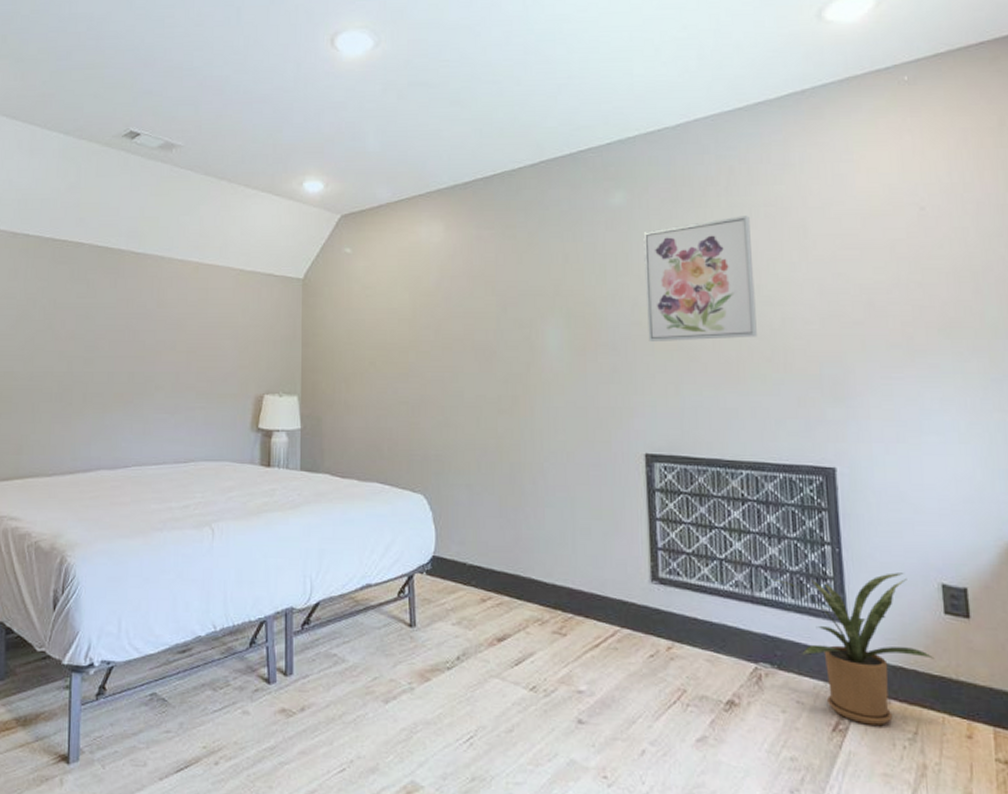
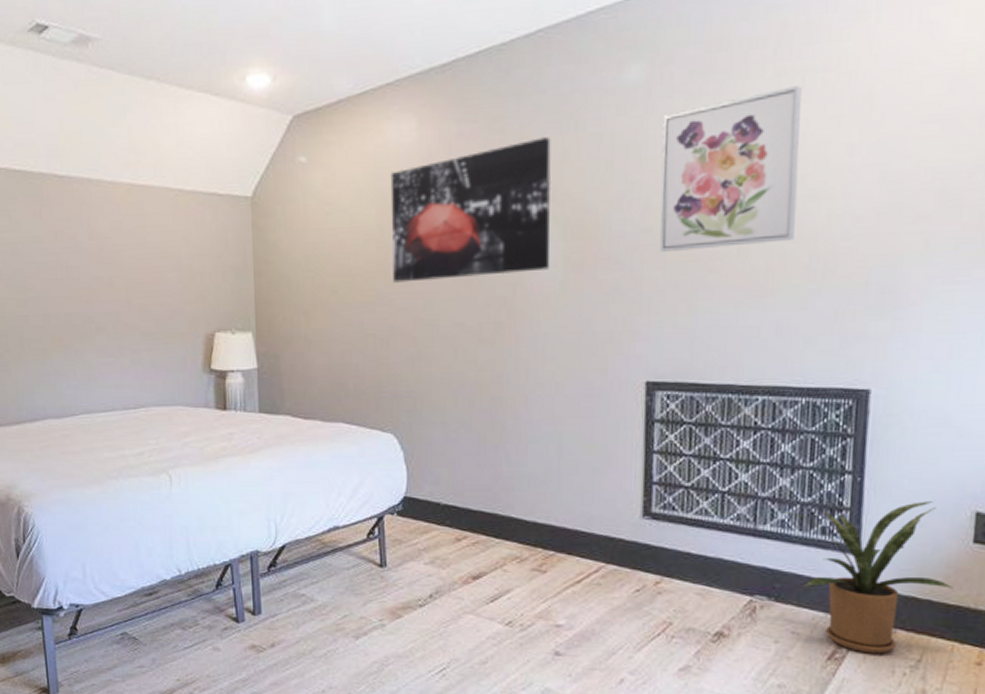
wall art: none [422,244,558,358] -> present [390,137,552,283]

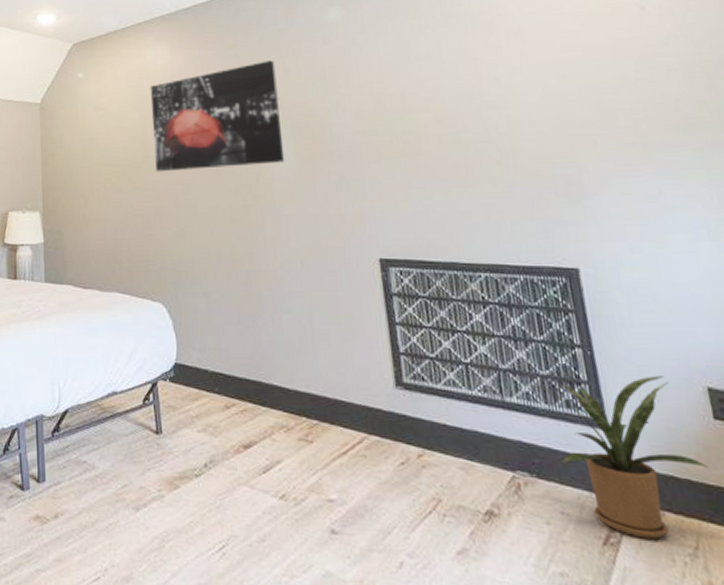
wall art: present [660,86,802,252] -> none [361,24,484,149]

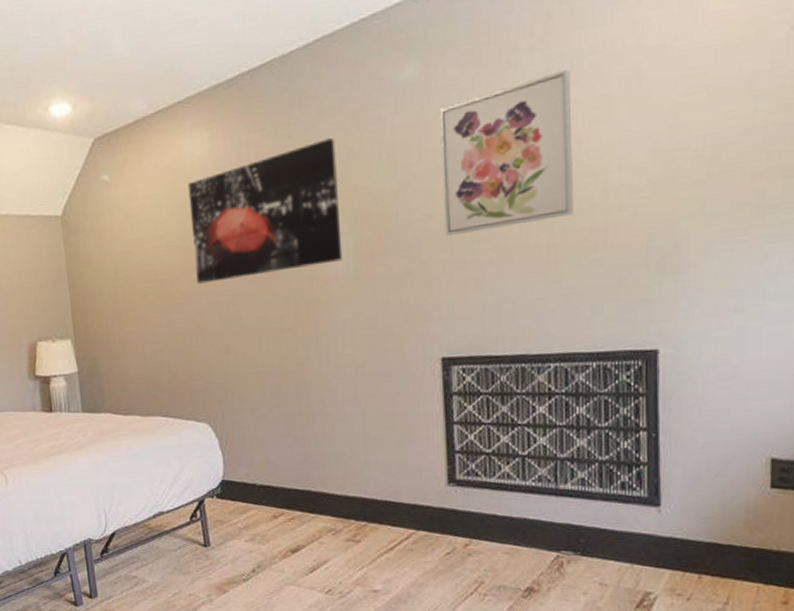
wall art: none [361,24,484,149] -> present [439,70,573,236]
house plant: present [522,376,709,539] -> none [579,451,755,599]

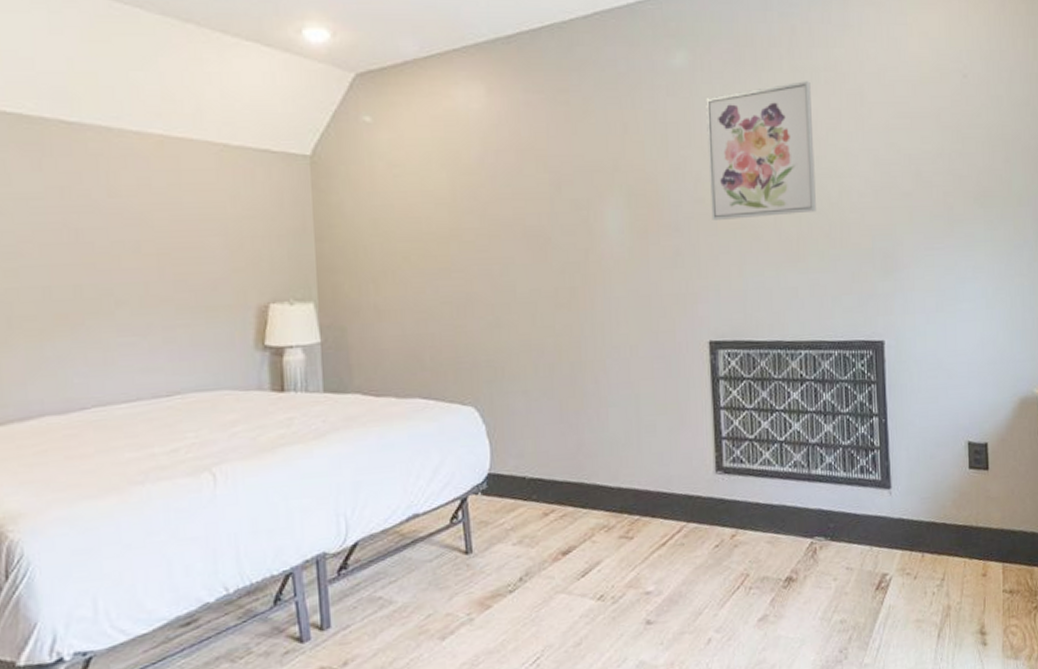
wall art: present [187,138,343,284] -> none [460,111,618,248]

